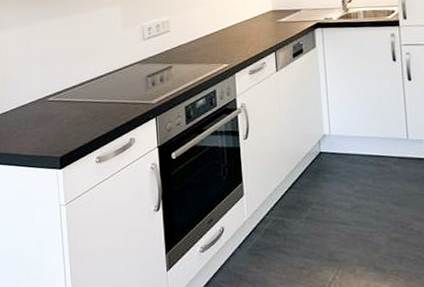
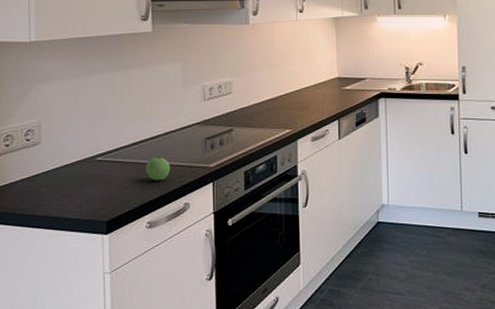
apple: none [93,95,116,119] -> present [146,156,171,181]

